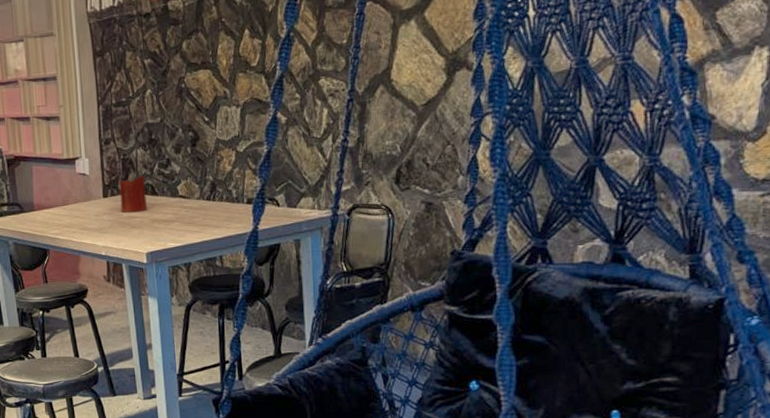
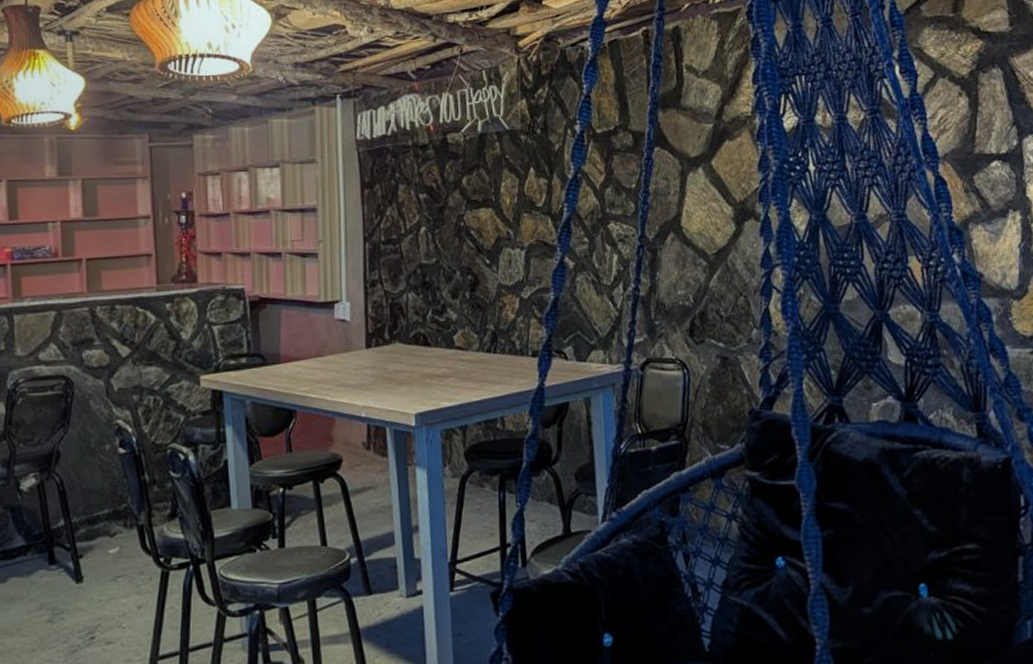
candle: present [119,172,147,213] -> none [385,319,418,367]

